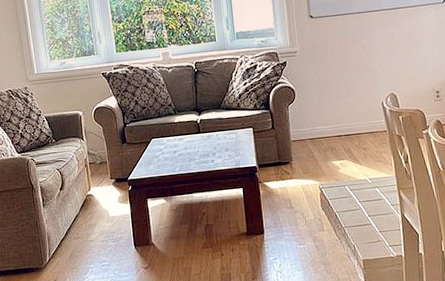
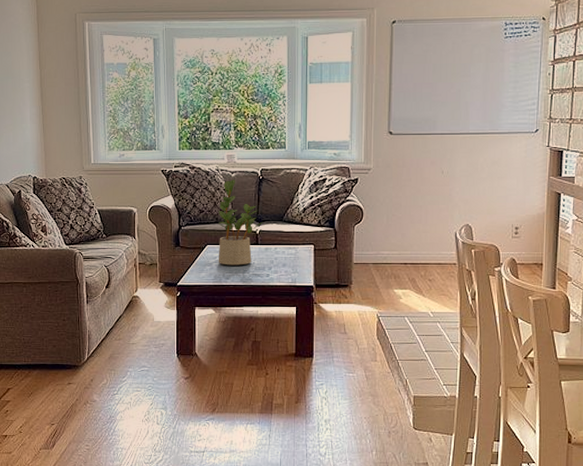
potted plant: none [159,74,203,156] -> present [218,179,263,266]

